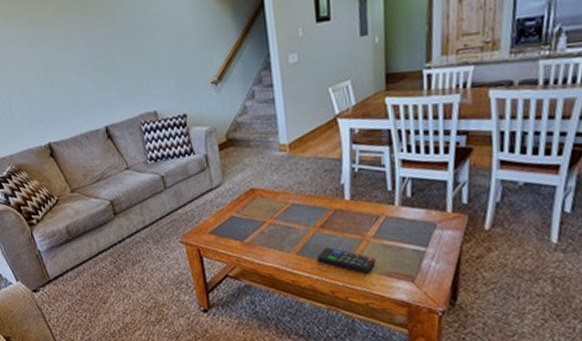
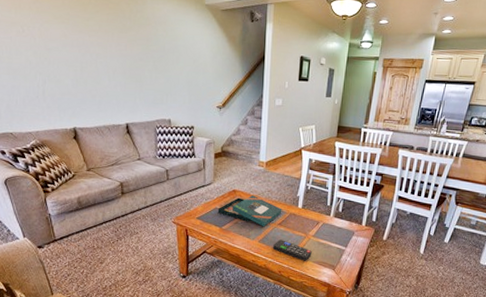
board game: none [234,191,323,234] -> present [217,195,282,227]

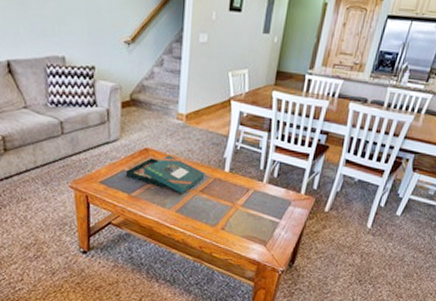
remote control: present [273,239,312,261] -> none [193,209,240,235]

